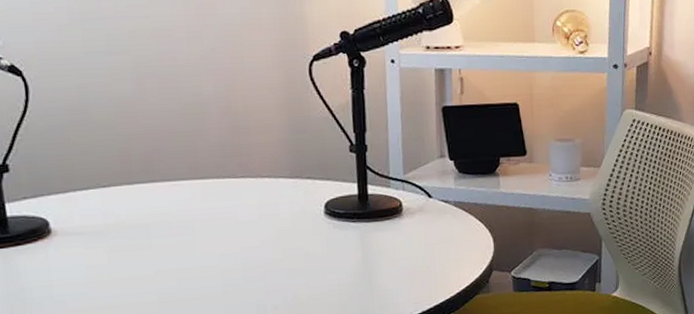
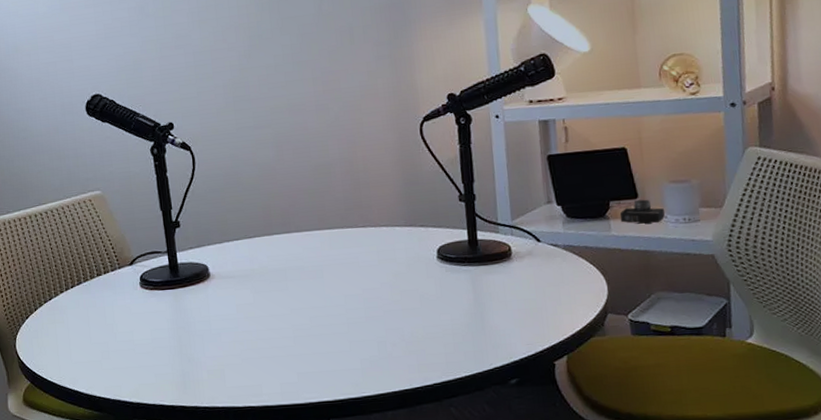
camera: none [508,156,549,181] -> present [619,199,665,224]

